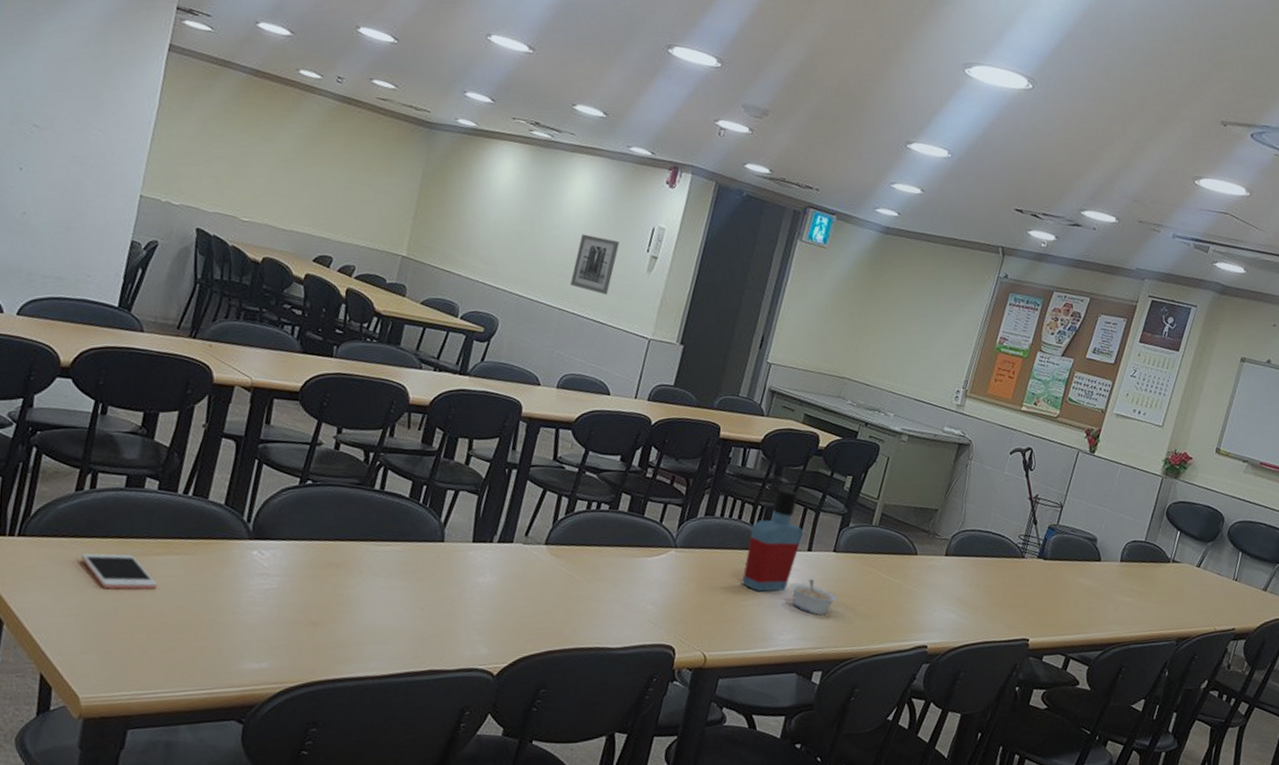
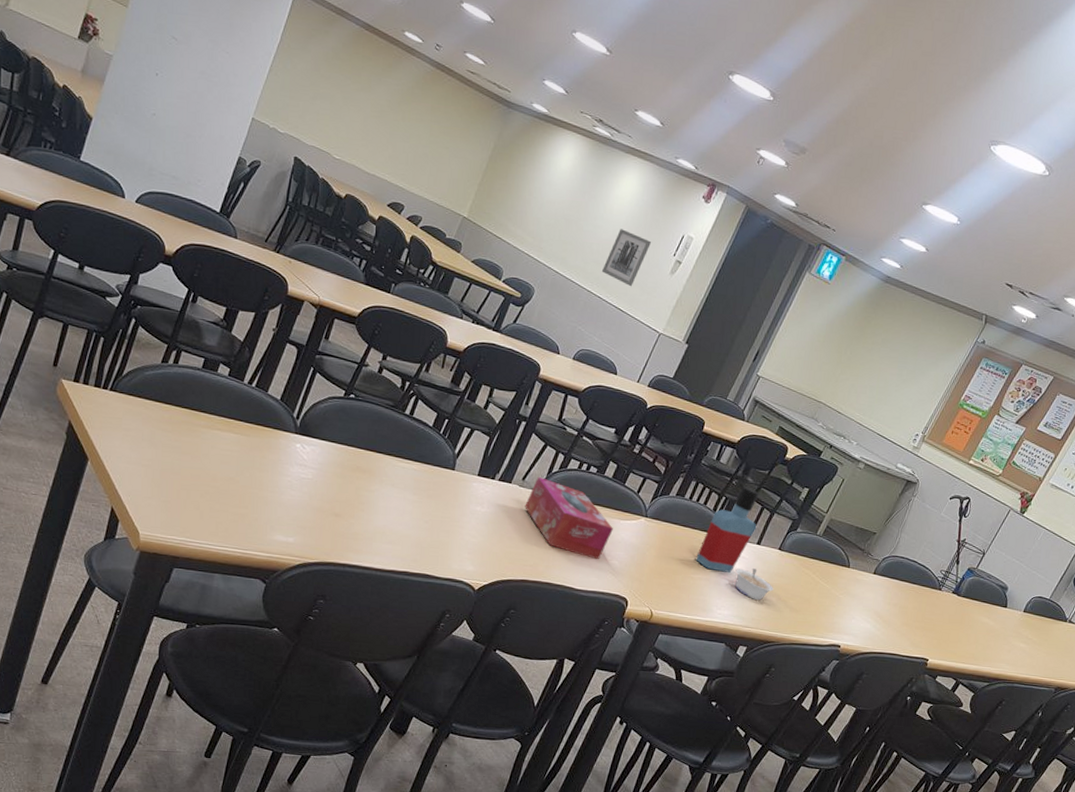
cell phone: present [81,553,158,590] -> none [158,416,215,458]
tissue box: none [533,527,641,609] -> present [525,476,613,560]

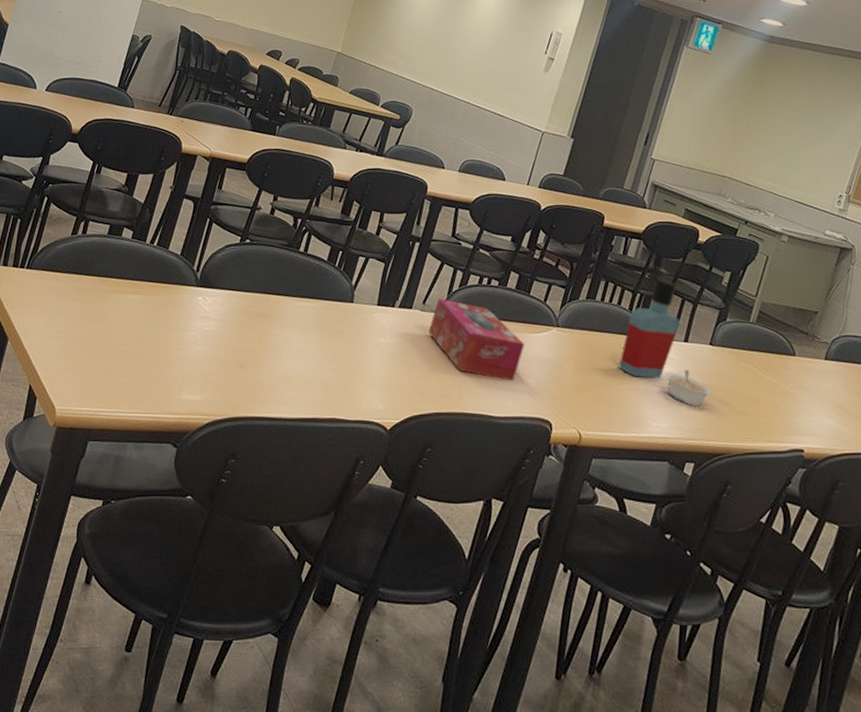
wall art: present [601,229,652,287] -> none [475,37,522,91]

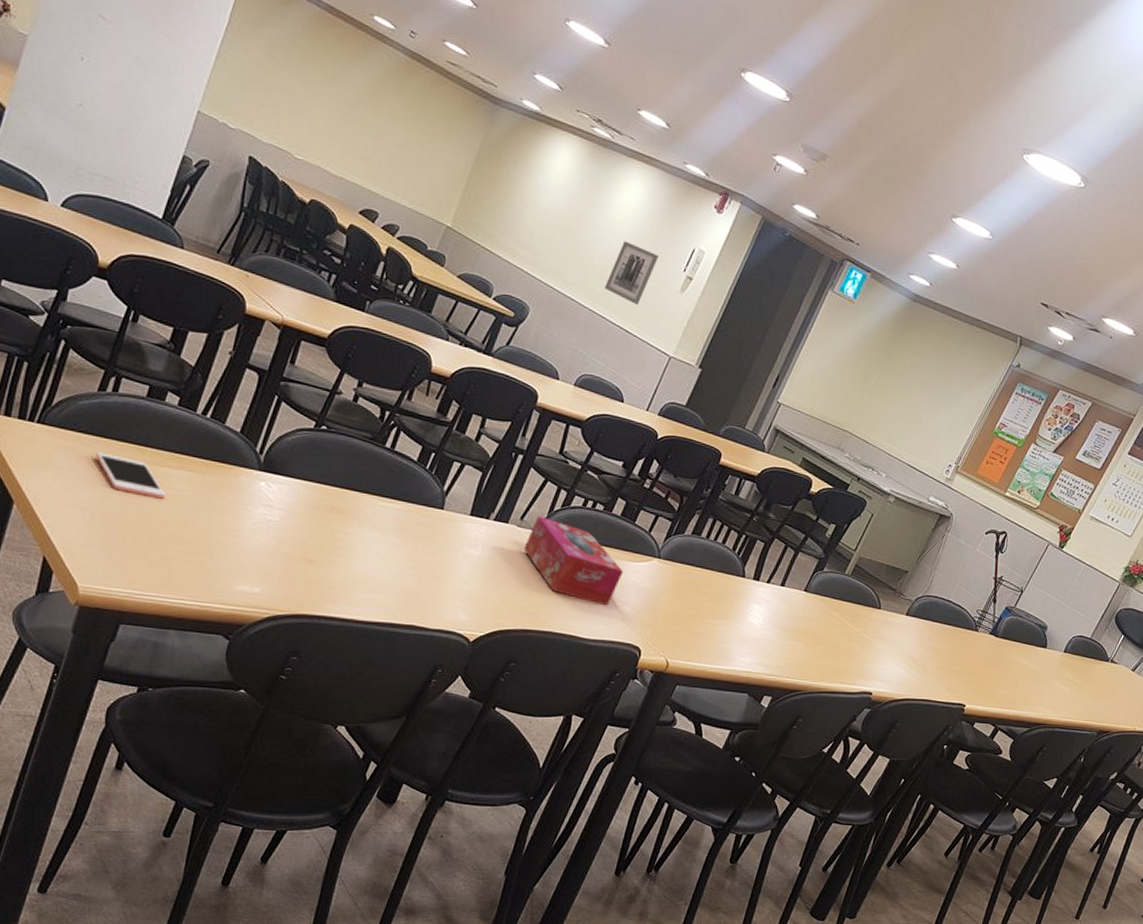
cell phone: none [70,287,123,322] -> present [96,452,166,499]
wall art: none [475,37,522,91] -> present [604,241,659,306]
bottle: present [619,278,681,378] -> none [715,522,783,617]
legume: present [665,370,712,407] -> none [758,612,799,647]

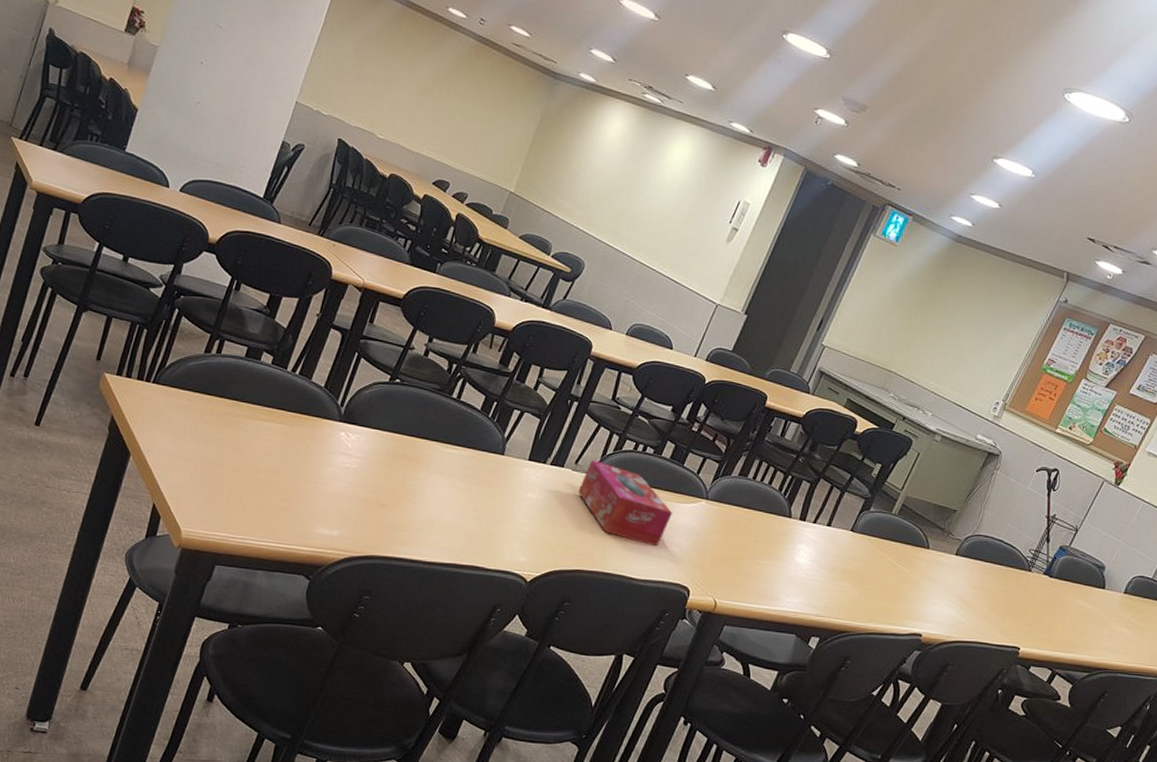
cell phone: present [96,452,166,499] -> none [201,408,258,449]
wall art: present [604,241,659,306] -> none [654,197,706,257]

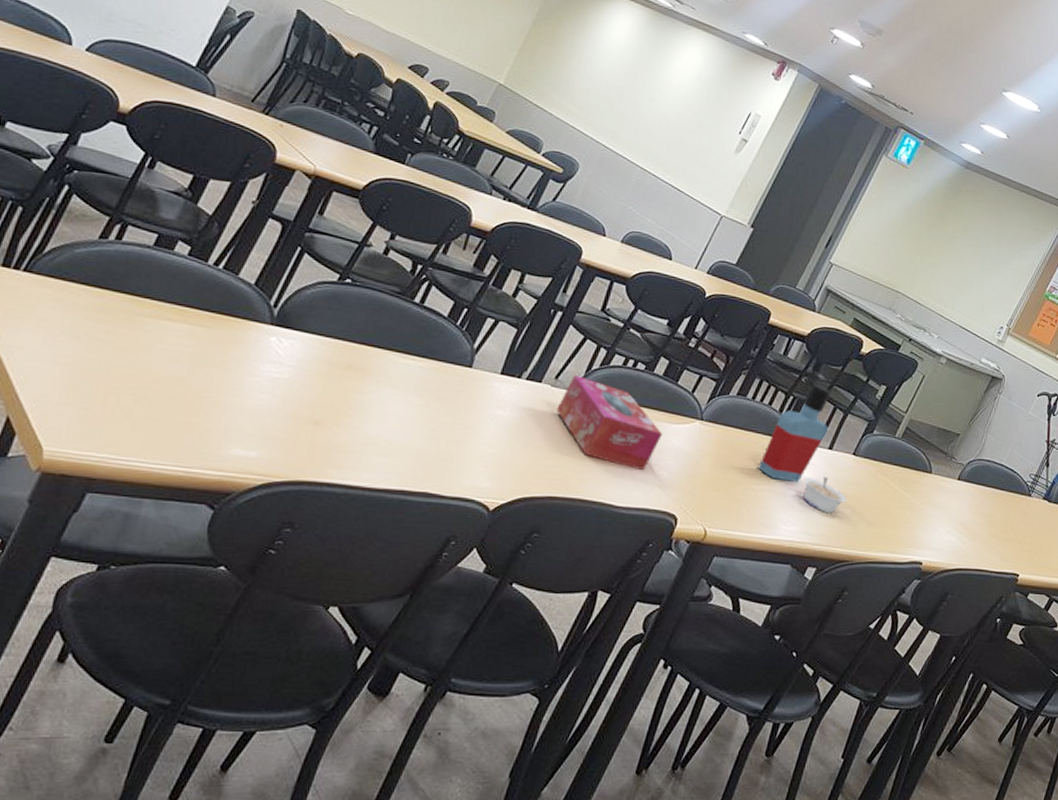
bottle: none [762,463,828,557] -> present [758,383,832,482]
legume: none [805,552,846,587] -> present [803,477,847,514]

